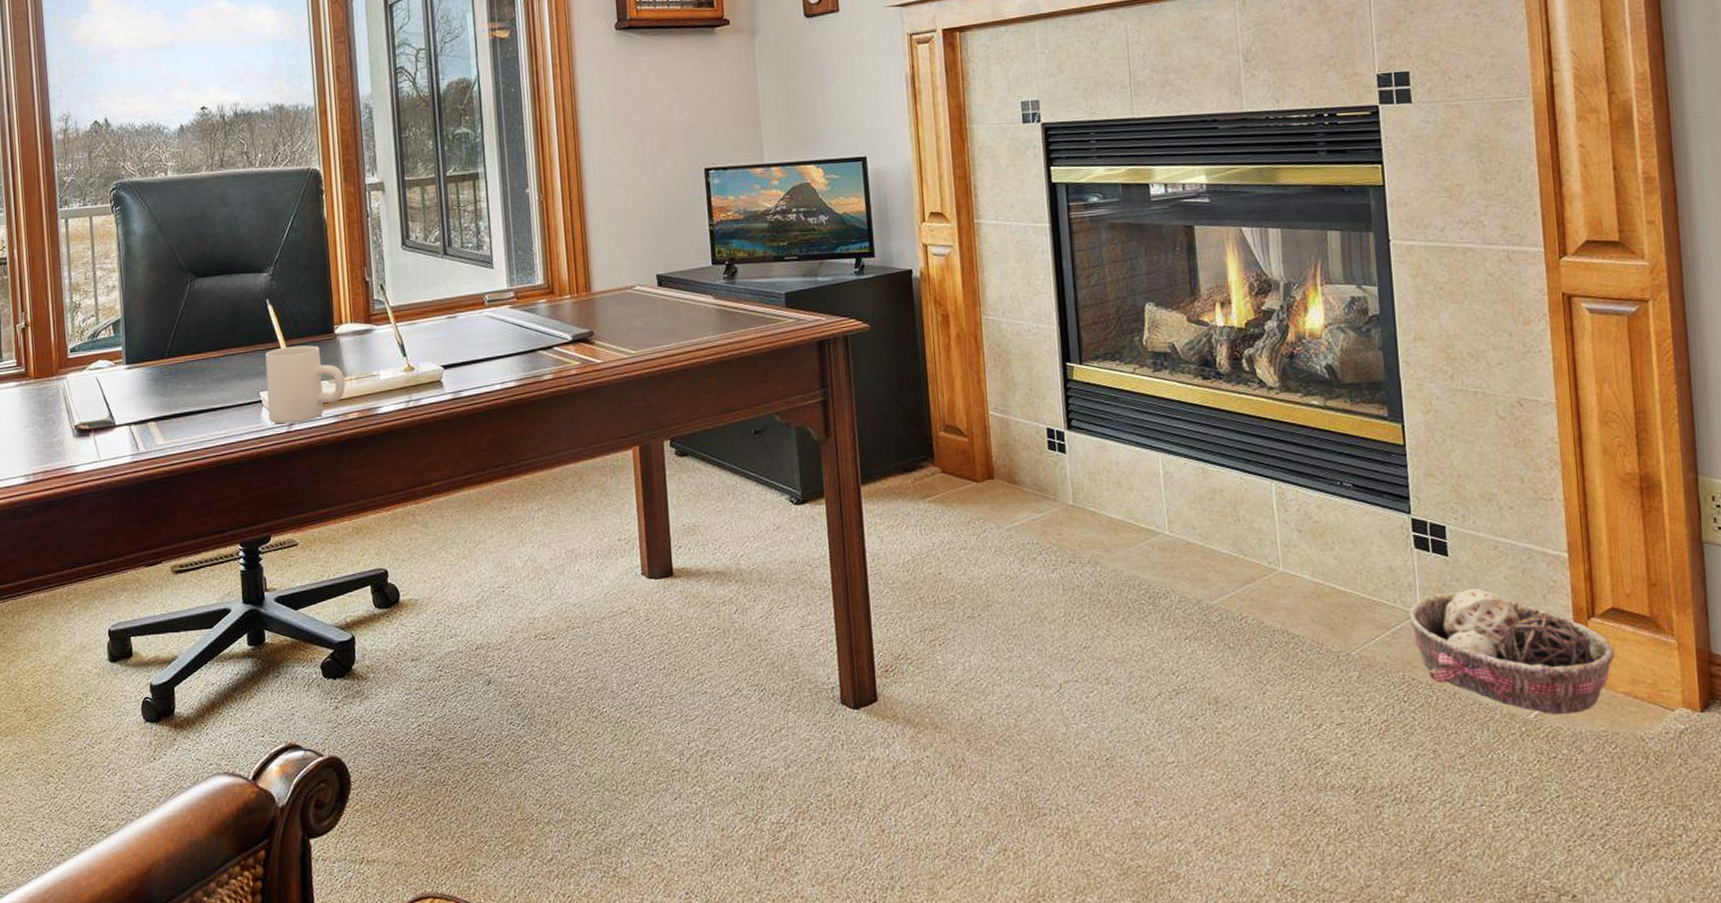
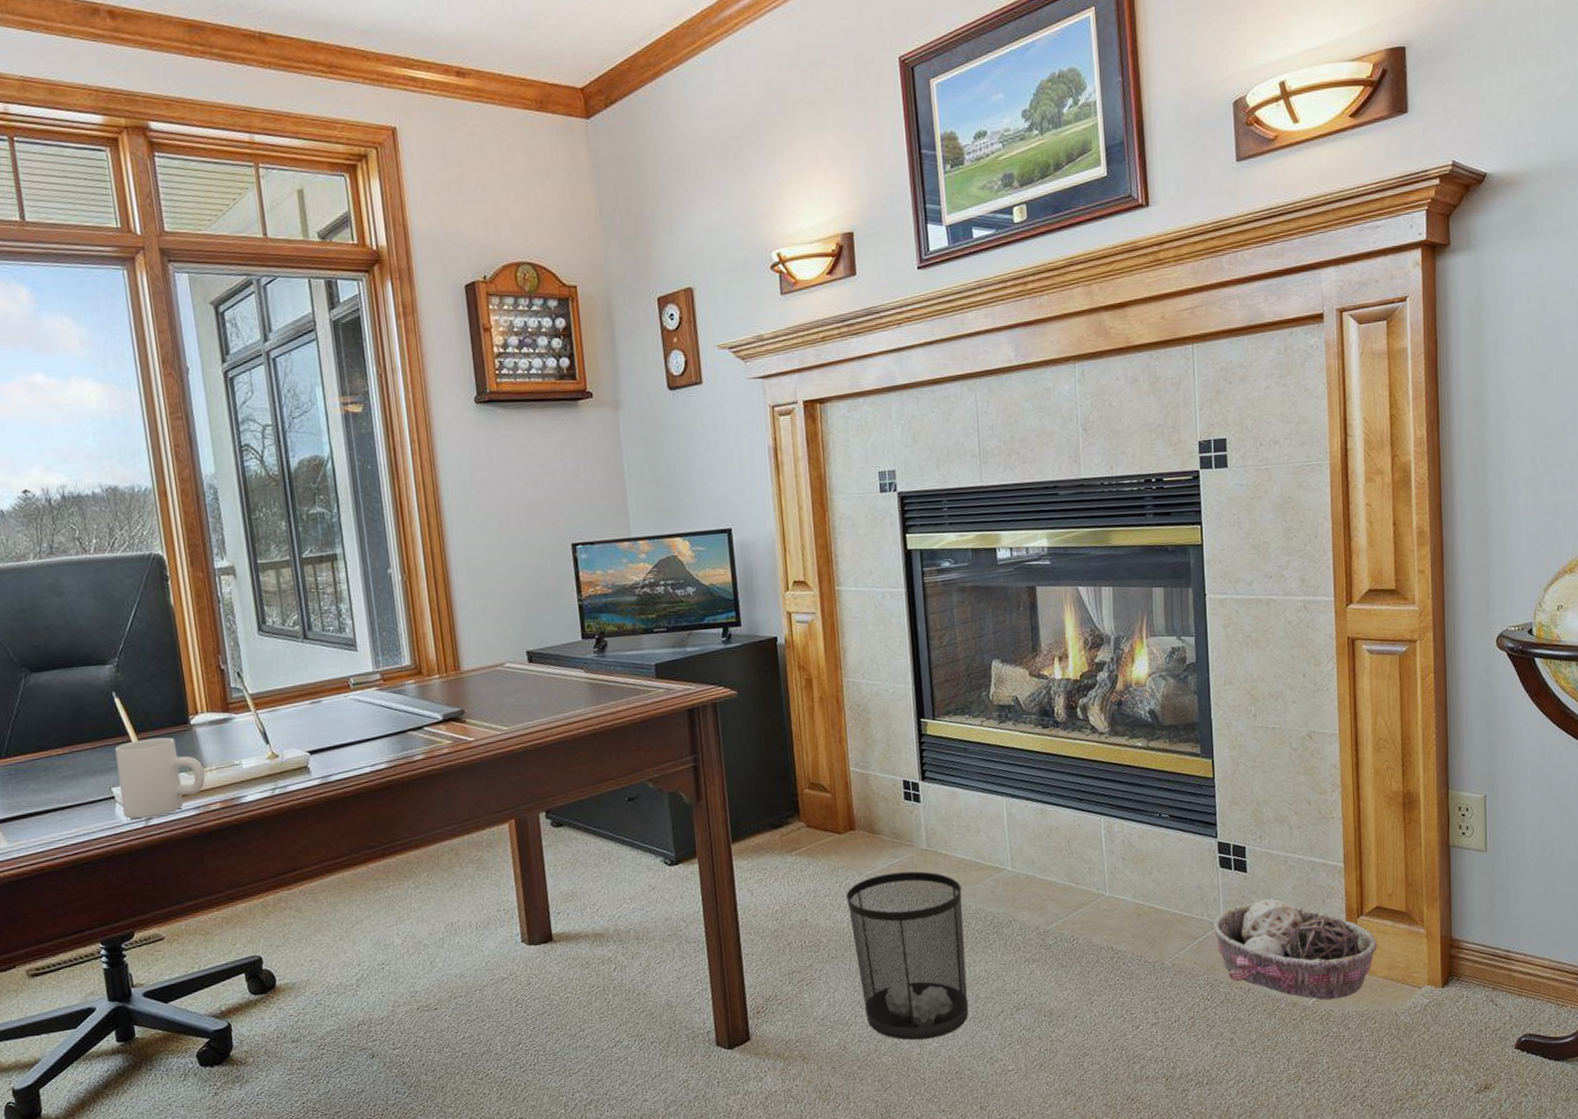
waste bin: none [984,528,1121,718] -> present [846,871,969,1041]

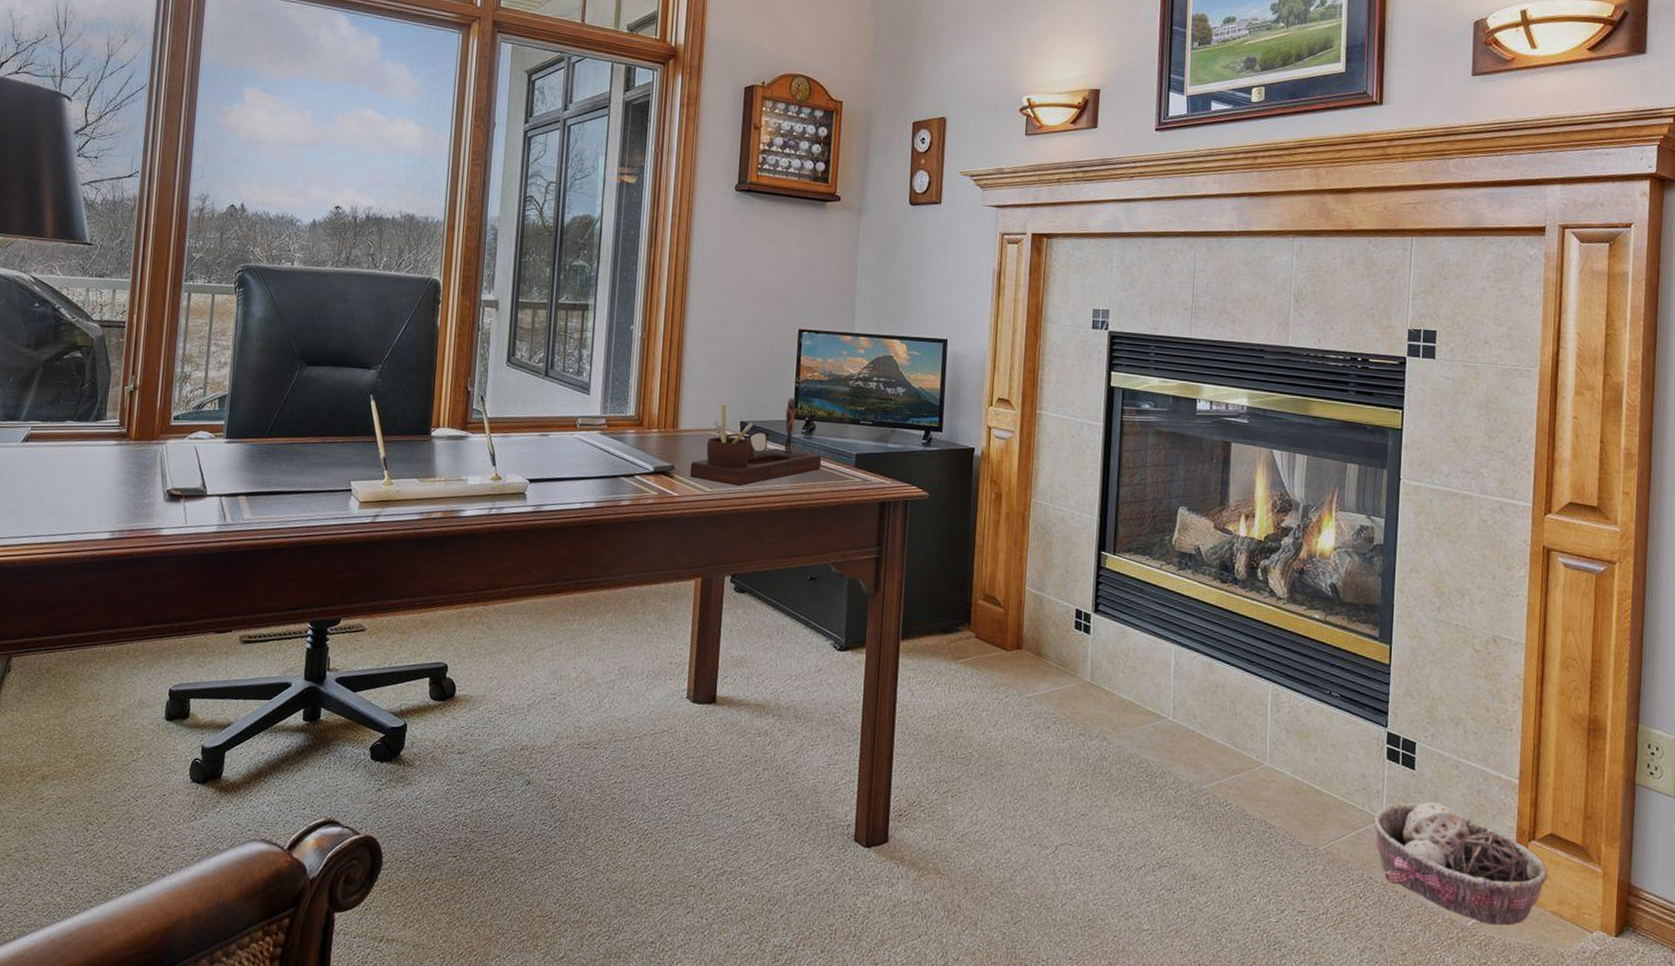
mug: present [115,737,205,820] -> none [355,442,434,516]
desk organizer: none [481,617,621,720] -> present [690,398,822,487]
waste bin: present [846,871,969,1041] -> none [1004,699,1119,879]

